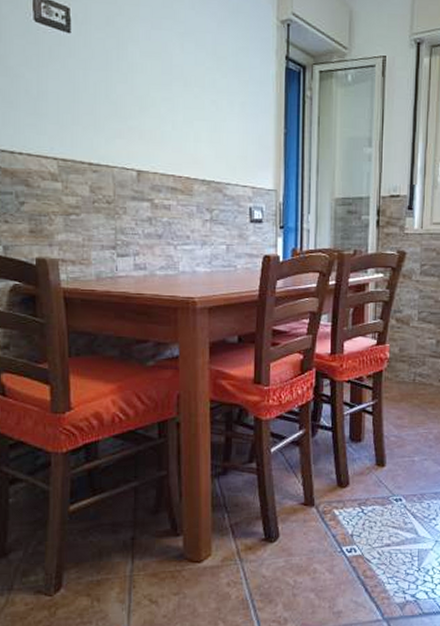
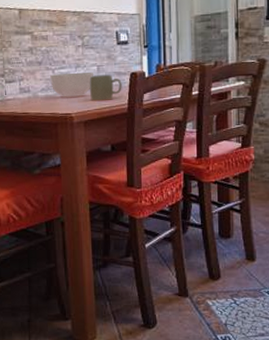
bowl: none [170,250,222,280] -> present [49,72,93,98]
mug: none [216,255,254,286] -> present [89,74,122,102]

